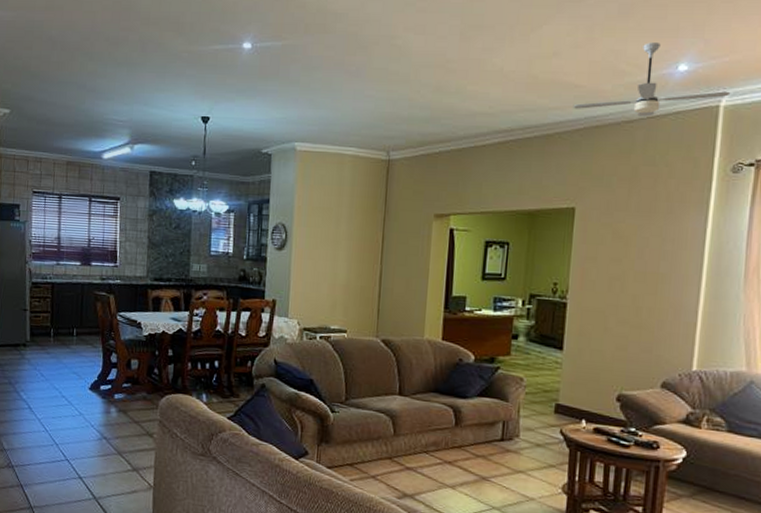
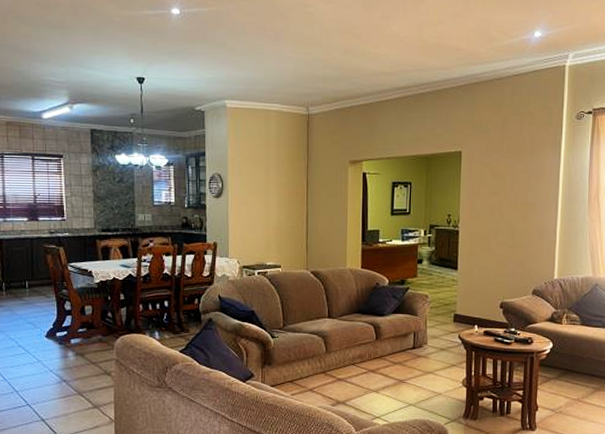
ceiling fan: present [573,42,731,117] -> none [456,13,573,75]

